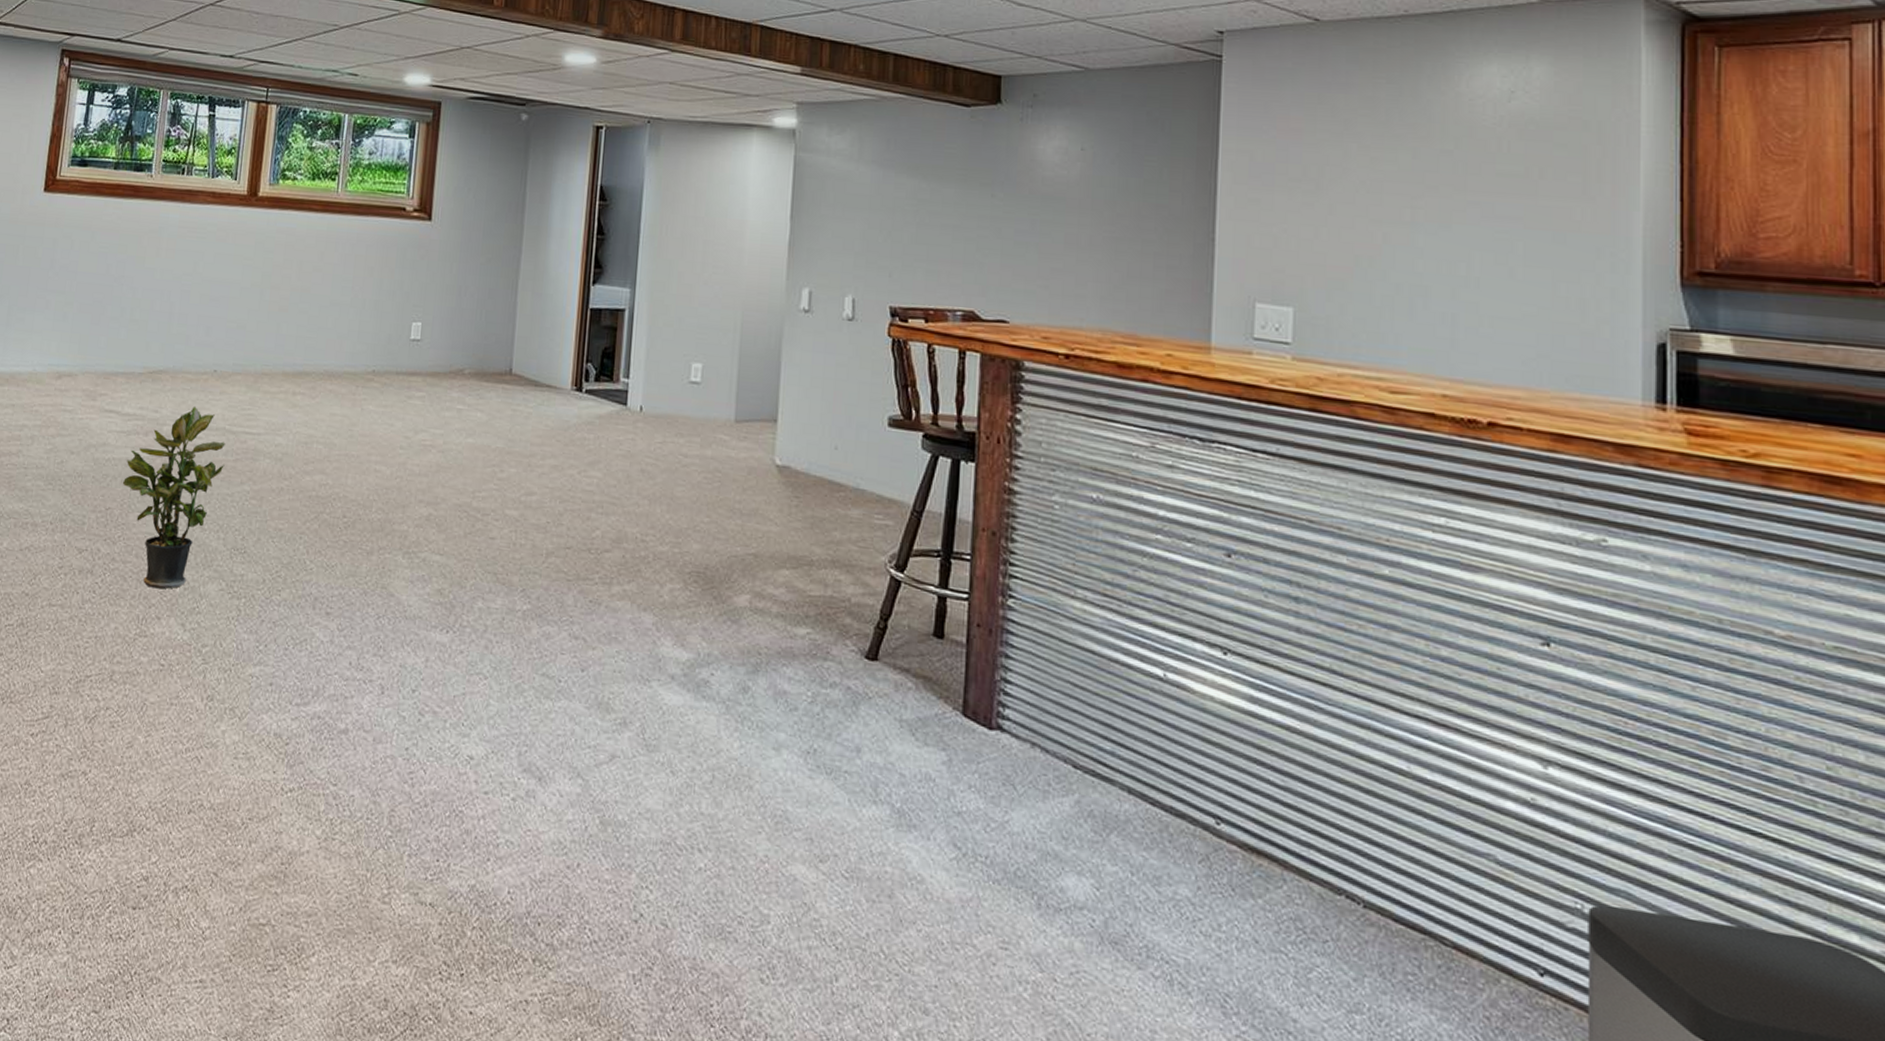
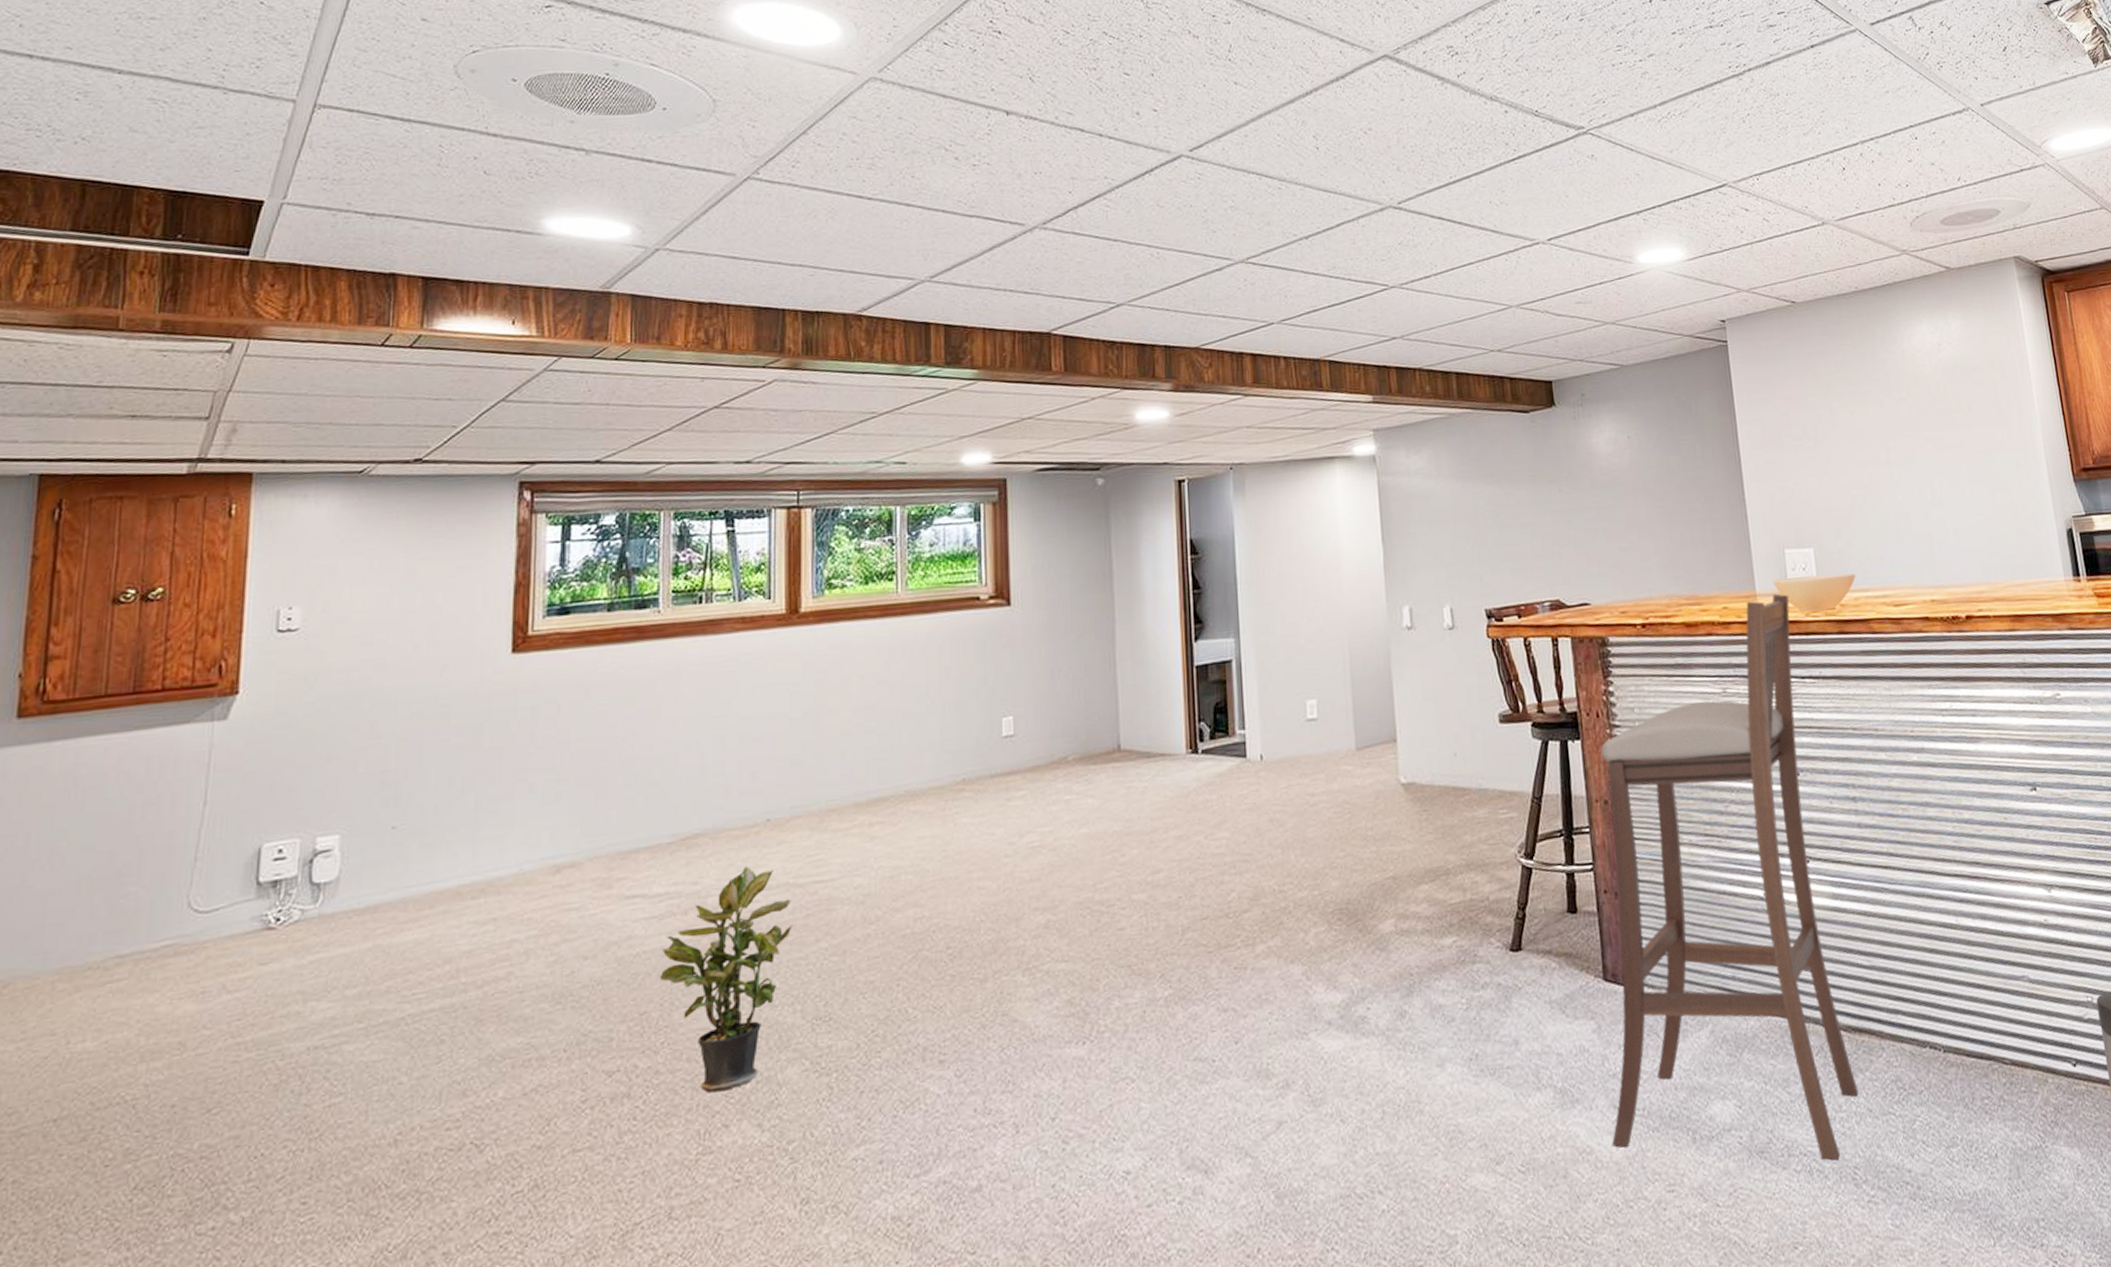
bar stool: none [946,350,1252,980] -> present [1601,593,1859,1161]
bowl: none [1234,334,1345,382] -> present [1773,572,1856,612]

